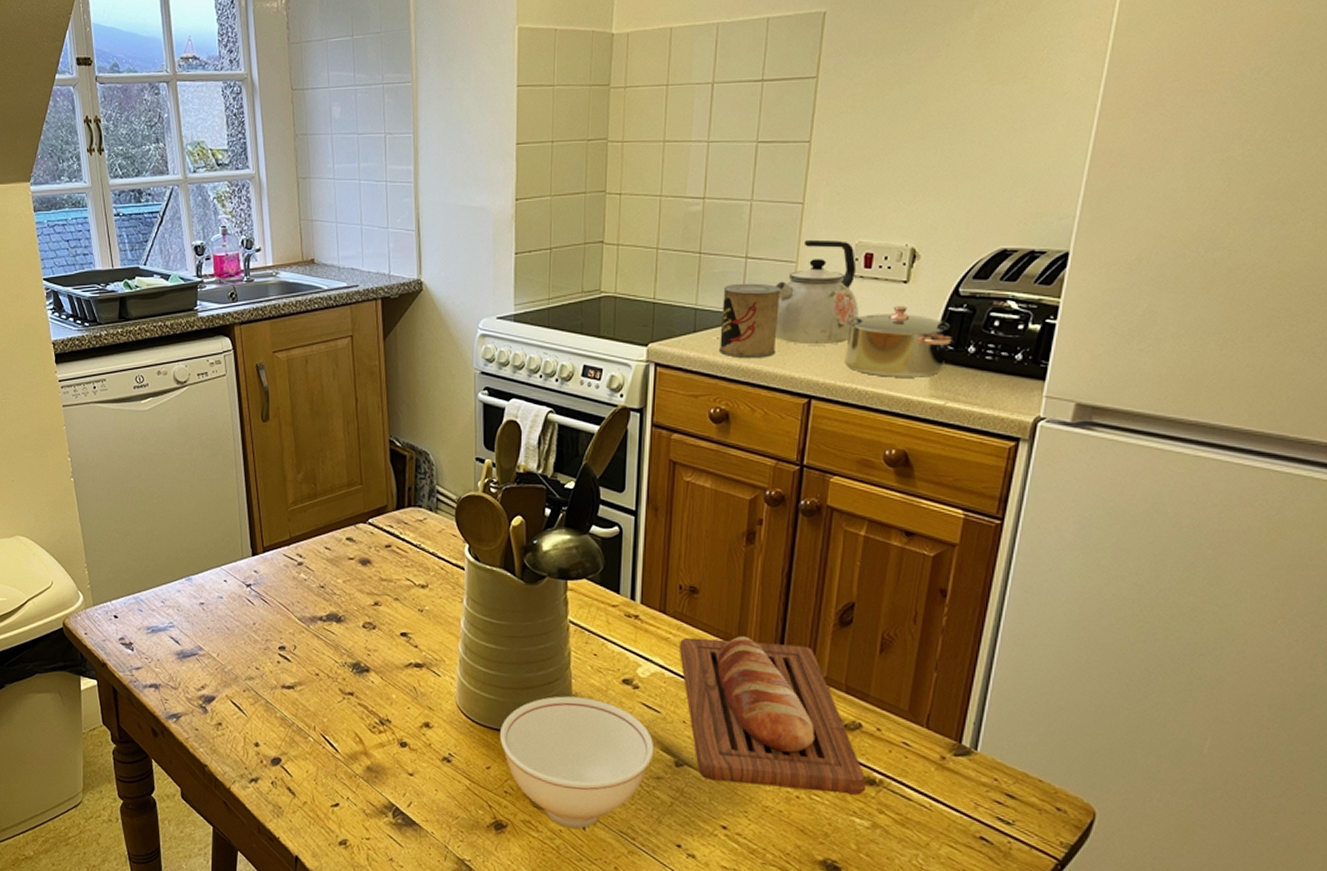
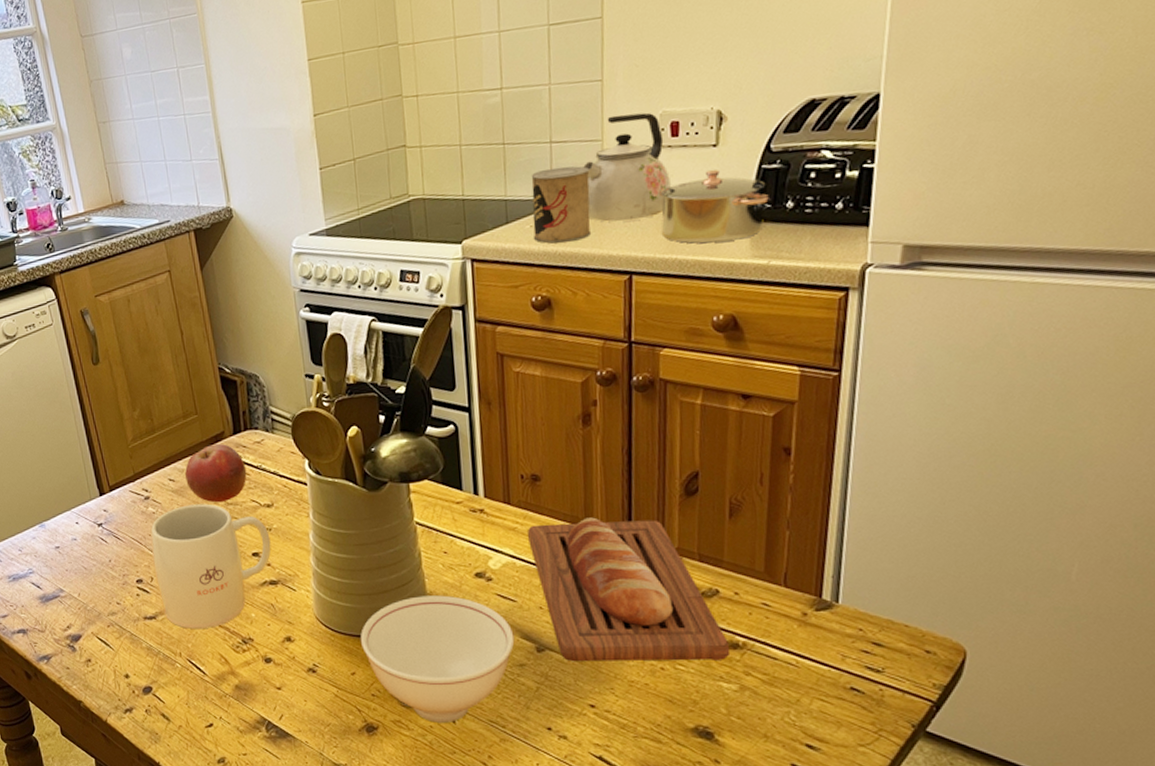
mug: none [298,576,421,705] -> present [150,503,271,629]
fruit: none [342,517,405,578] -> present [185,444,247,503]

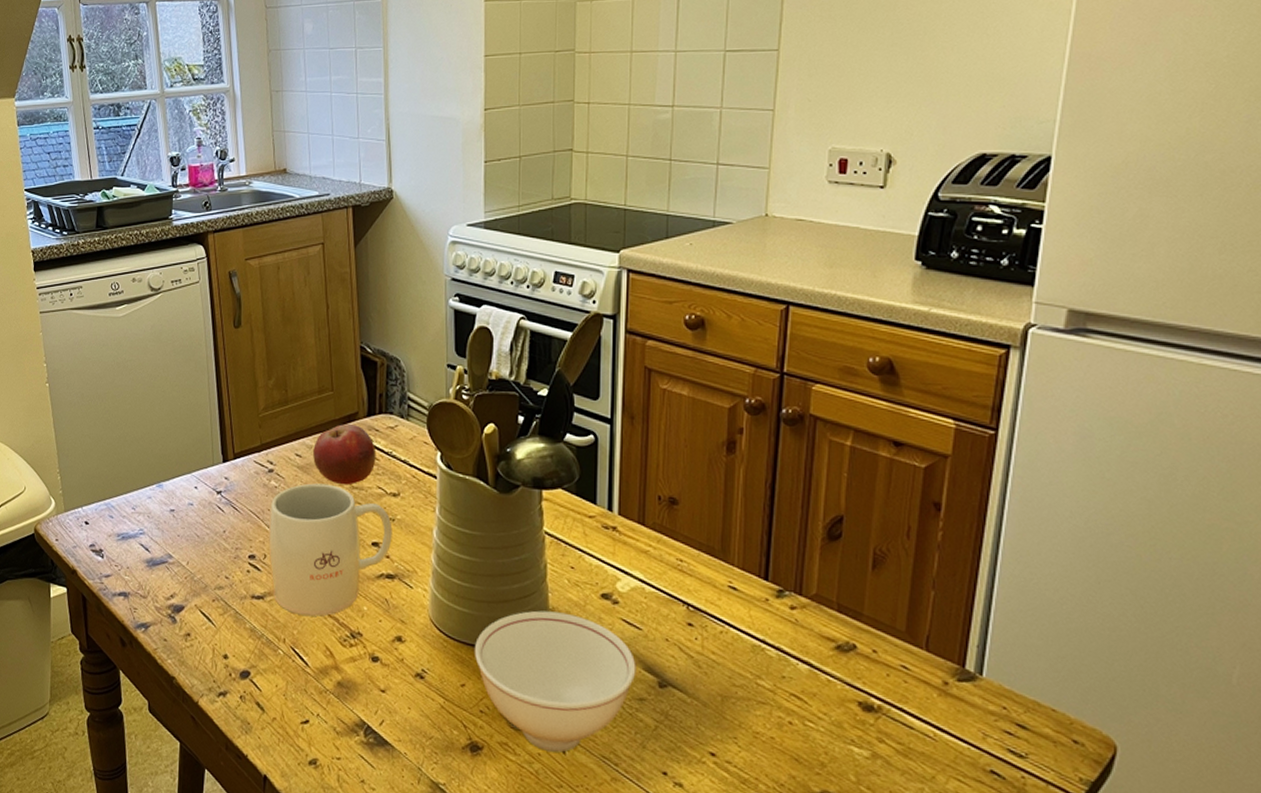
bread loaf: present [527,517,731,662] -> none [659,549,864,722]
tin can: present [531,166,591,244] -> none [693,189,755,264]
kettle: present [583,112,672,223] -> none [748,145,836,251]
cooking pot: present [658,169,772,244] -> none [821,210,937,283]

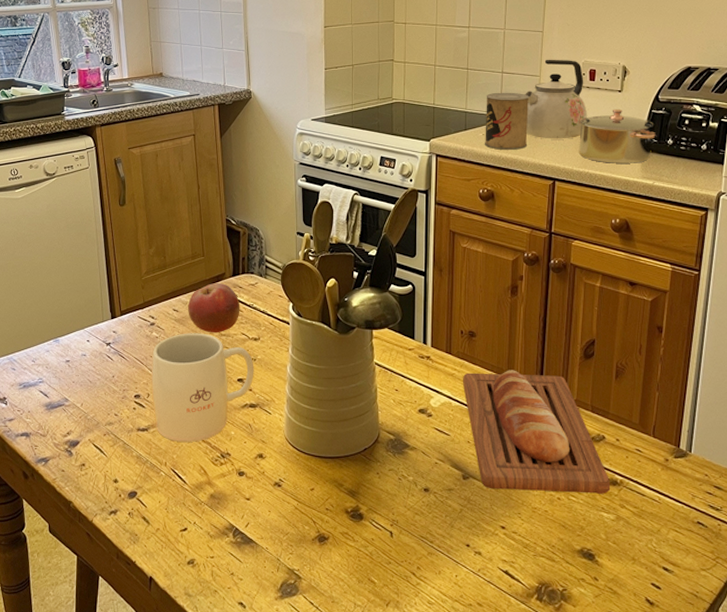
bowl: present [474,610,636,753] -> none [320,426,446,536]
bread loaf: none [659,549,864,722] -> present [462,370,611,494]
tin can: none [693,189,755,264] -> present [485,92,530,150]
kettle: none [748,145,836,251] -> present [525,59,588,139]
cooking pot: none [821,210,937,283] -> present [578,108,658,163]

